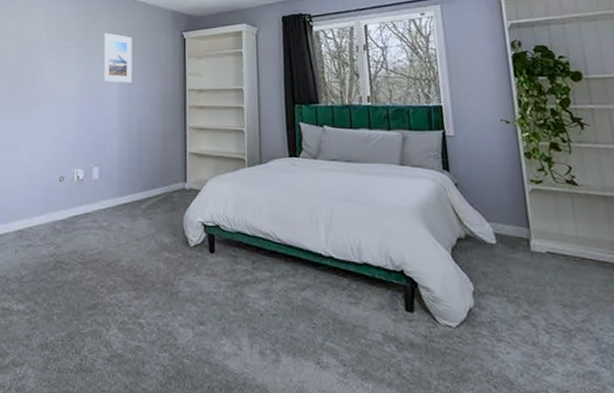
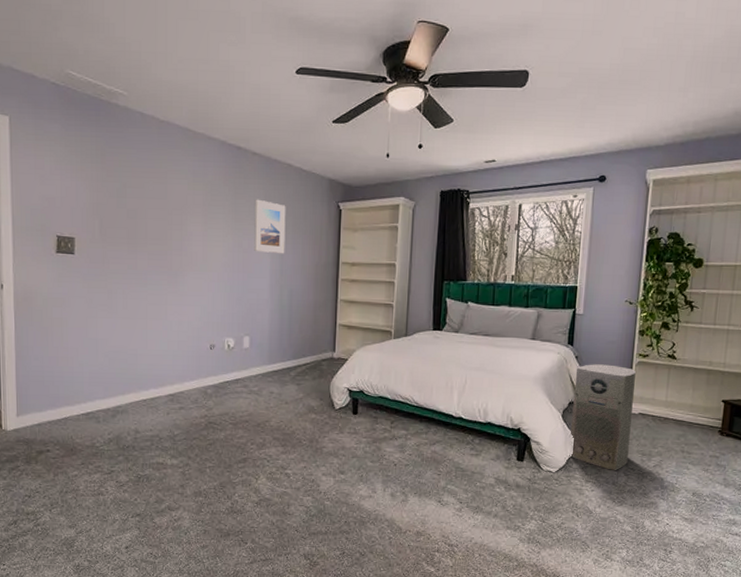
air purifier: none [458,192,546,326] -> present [569,364,636,470]

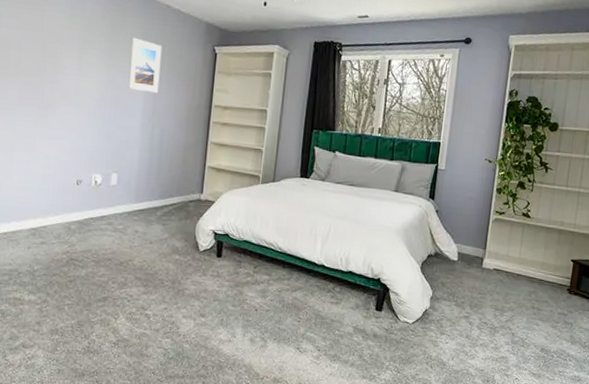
air purifier: present [569,364,636,470] -> none [426,218,492,324]

